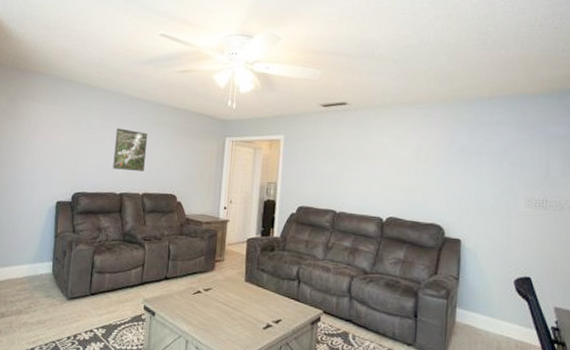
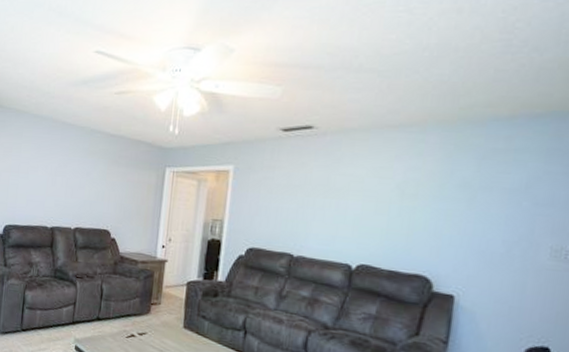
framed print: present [112,128,148,171] -> none [44,157,81,204]

